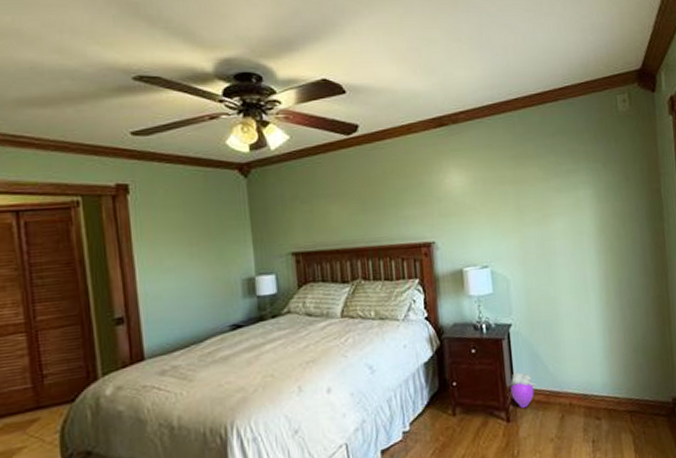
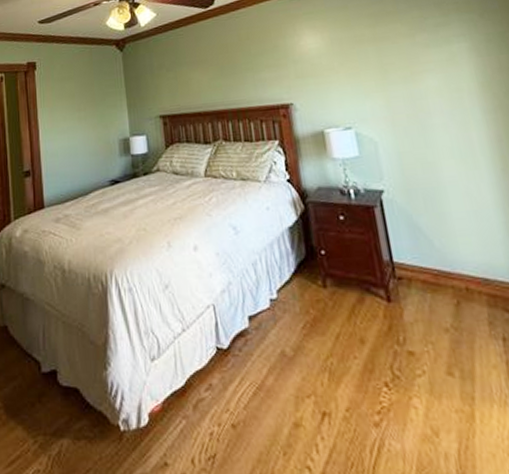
plush toy: present [510,372,538,409] -> none [388,245,422,288]

